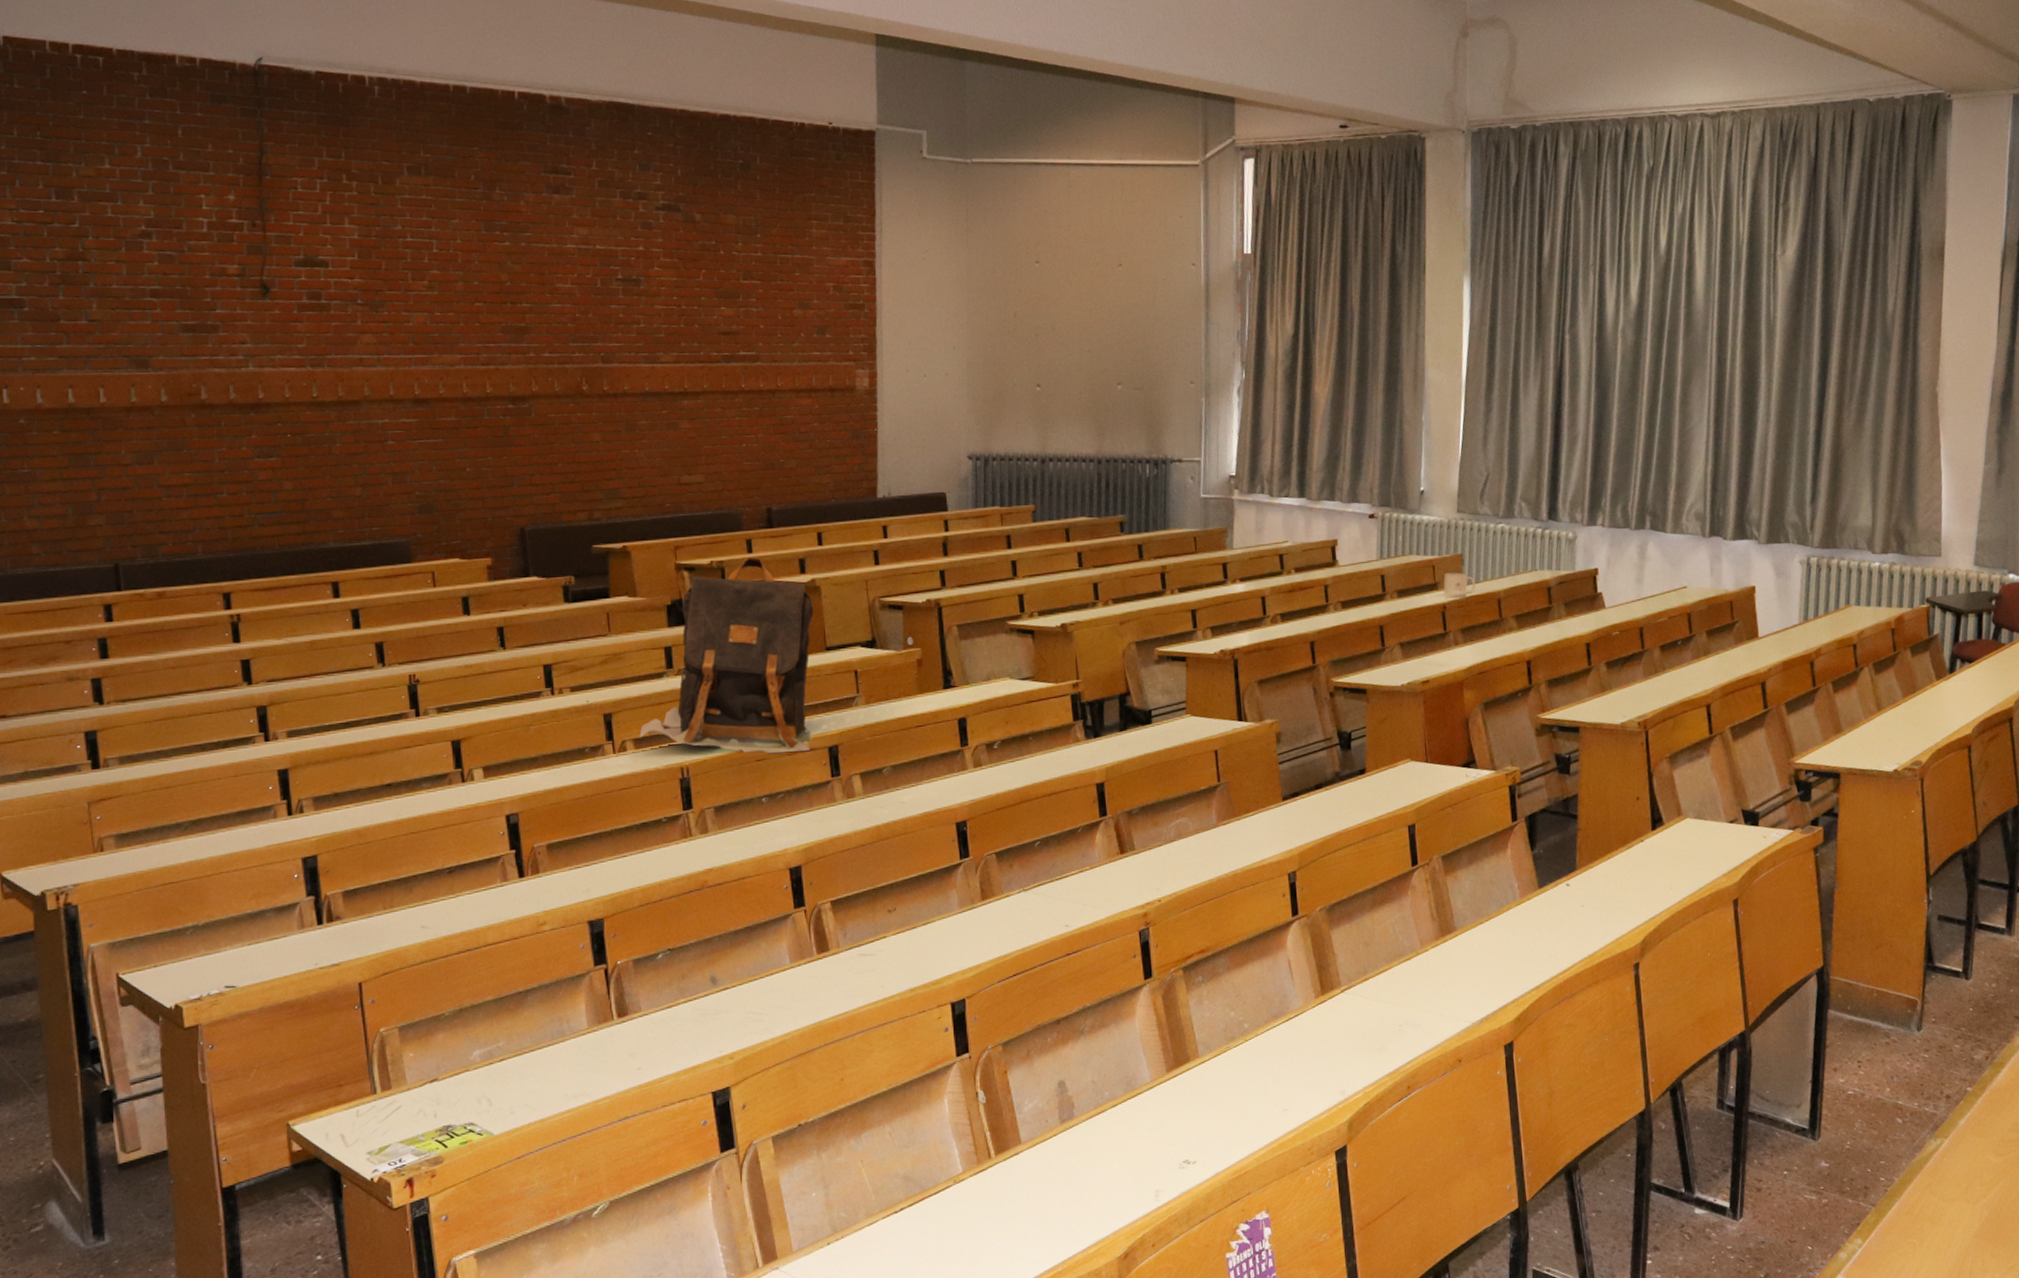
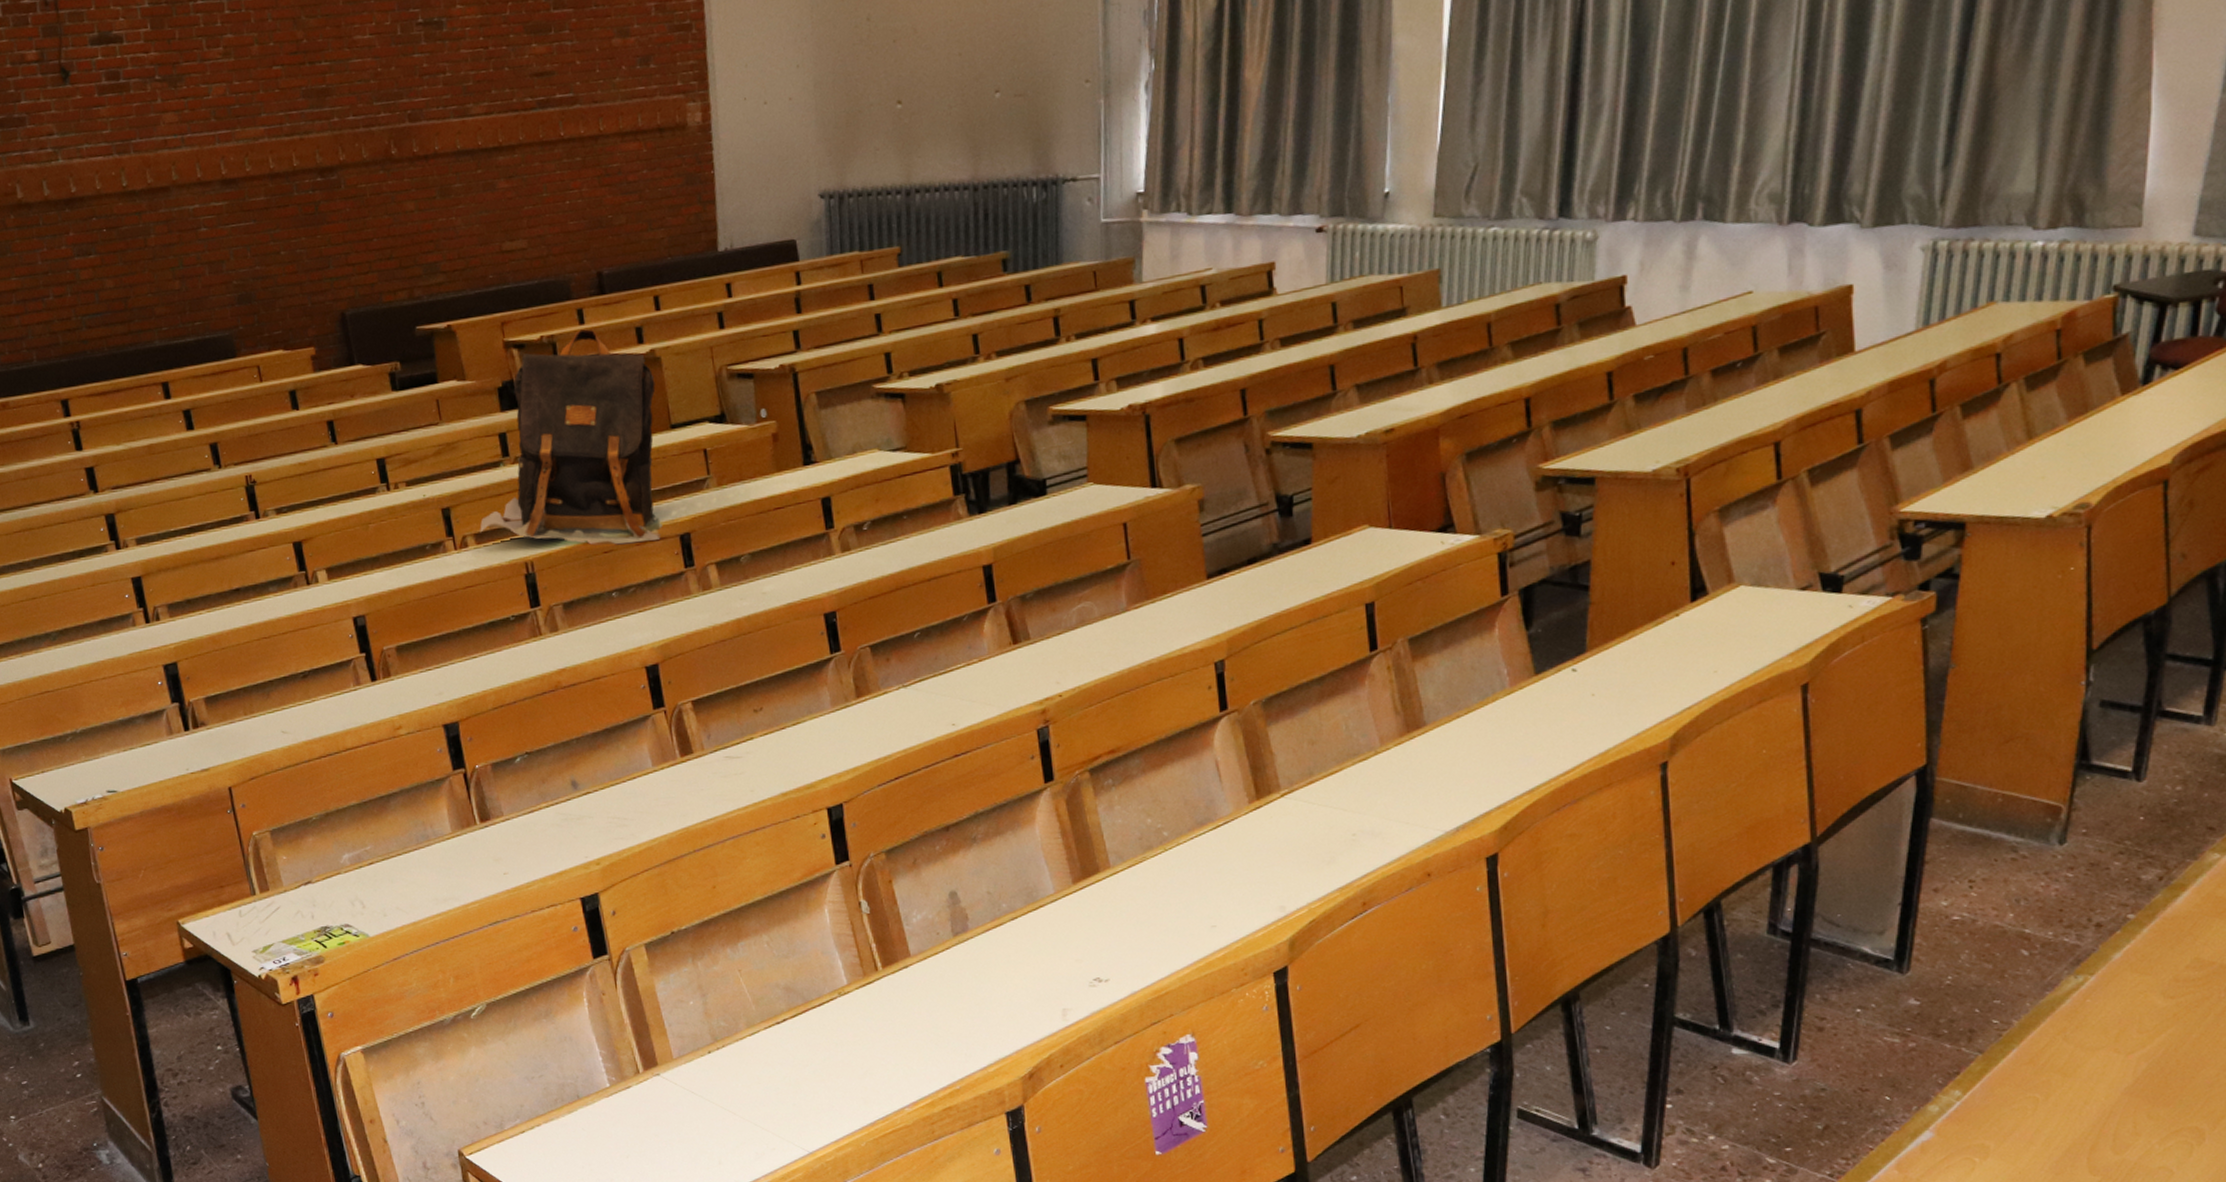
mug: present [1443,572,1476,601] -> none [1413,292,1457,329]

